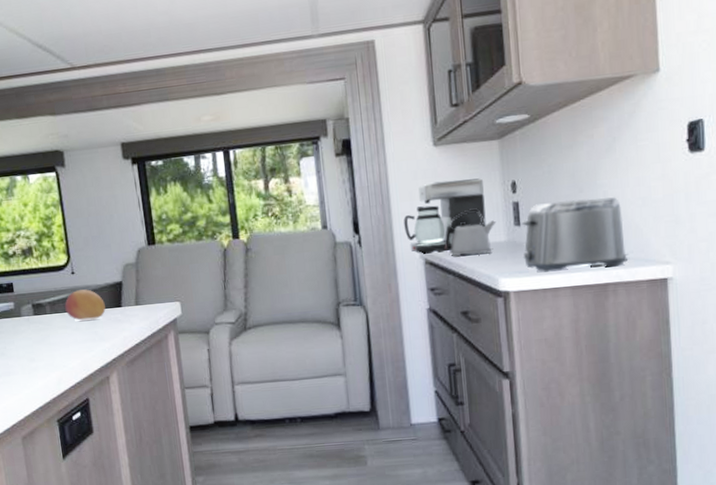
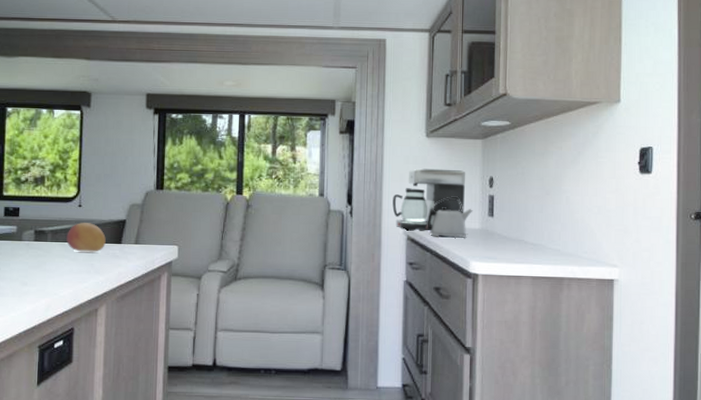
toaster: present [521,197,629,272] -> none [494,199,583,264]

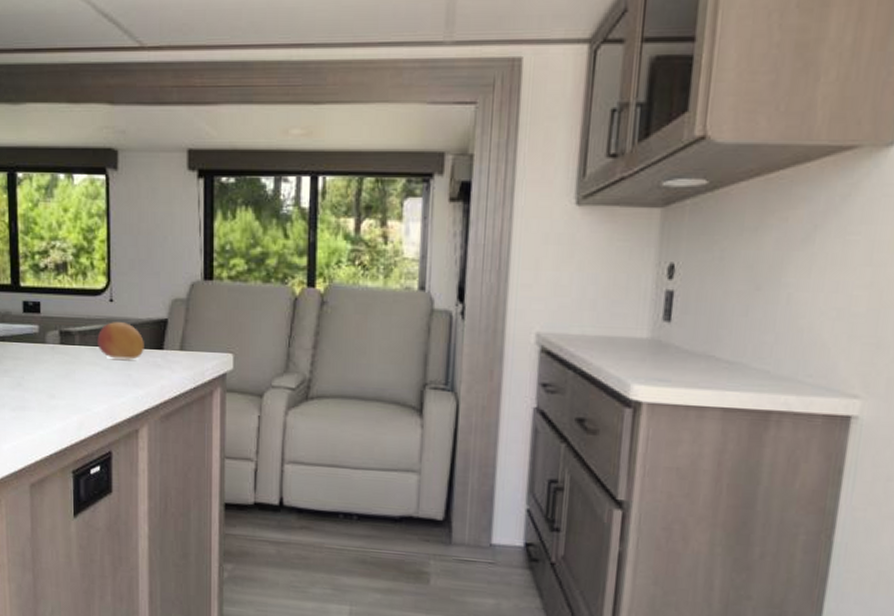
coffee maker: present [392,168,466,231] -> none [521,251,634,340]
kettle: present [426,195,473,238] -> none [568,290,641,351]

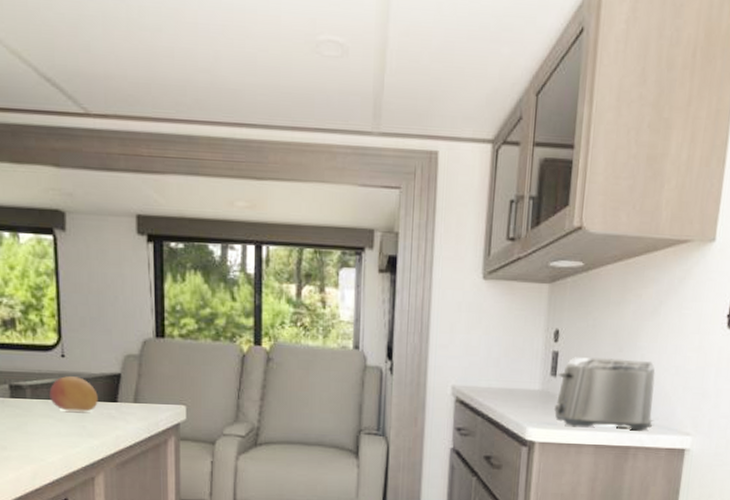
toaster: none [668,297,808,392] -> present [554,357,655,431]

